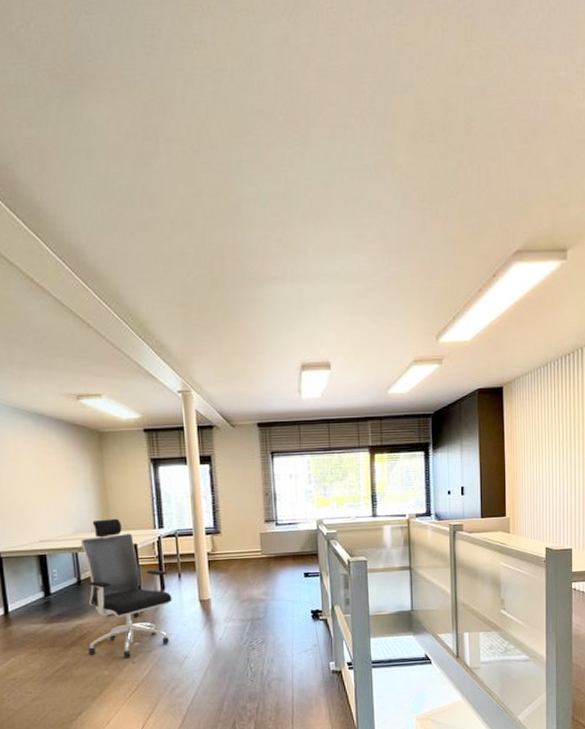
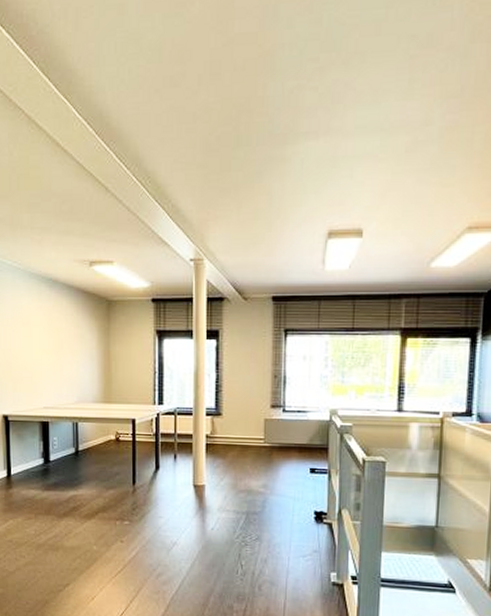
office chair: present [80,518,173,659] -> none [80,390,166,536]

